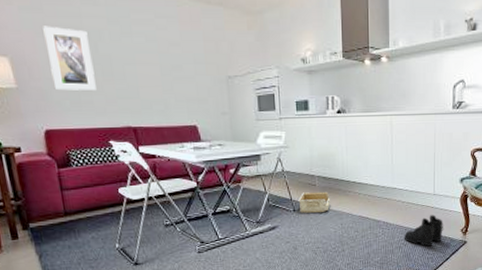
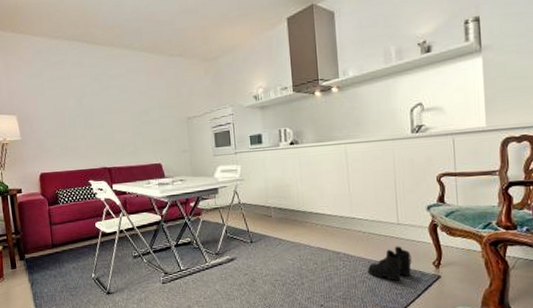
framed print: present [43,26,96,91] -> none [42,87,80,140]
storage bin: present [298,191,331,213] -> none [255,222,287,245]

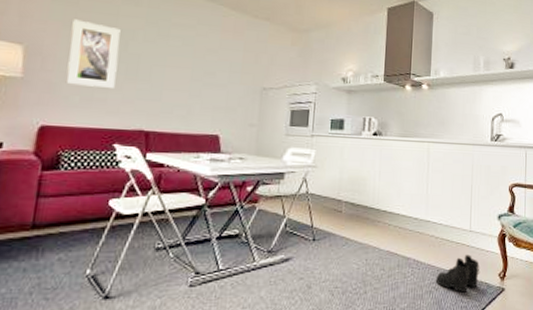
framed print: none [42,87,80,140] -> present [66,19,121,88]

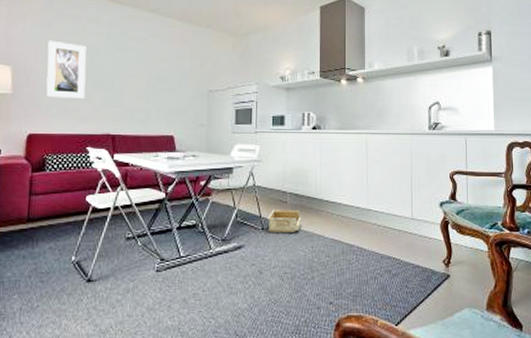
storage bin: none [320,219,357,244] -> present [268,210,302,232]
boots: present [435,255,480,293] -> none [379,242,424,279]

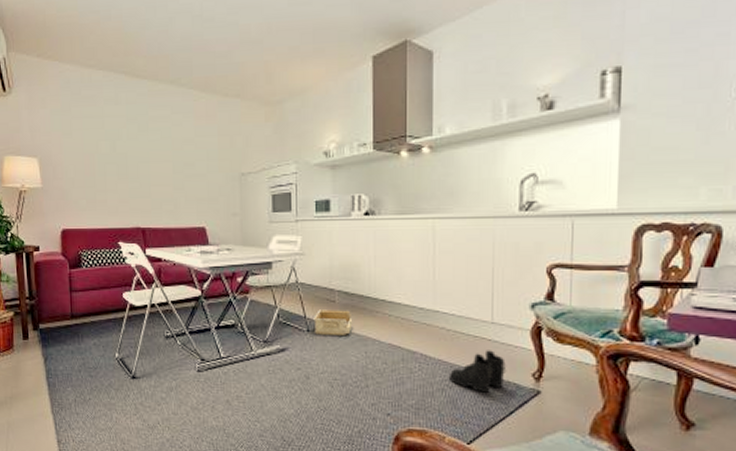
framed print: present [46,40,86,98] -> none [69,126,111,190]
boots: none [379,242,424,279] -> present [448,350,507,393]

